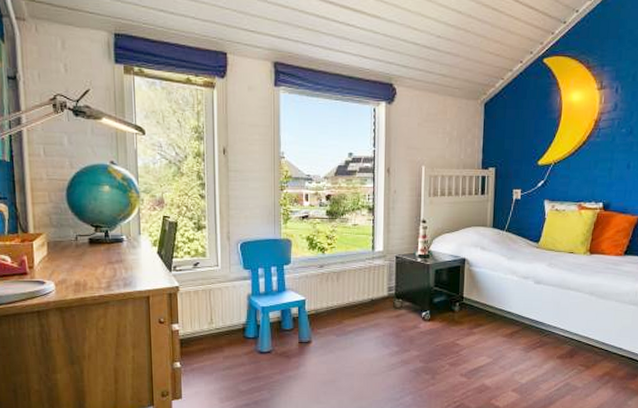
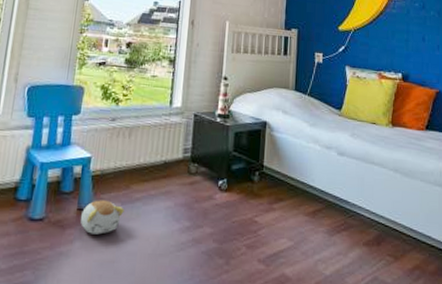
plush toy: none [302,334,340,361] -> present [80,200,125,235]

